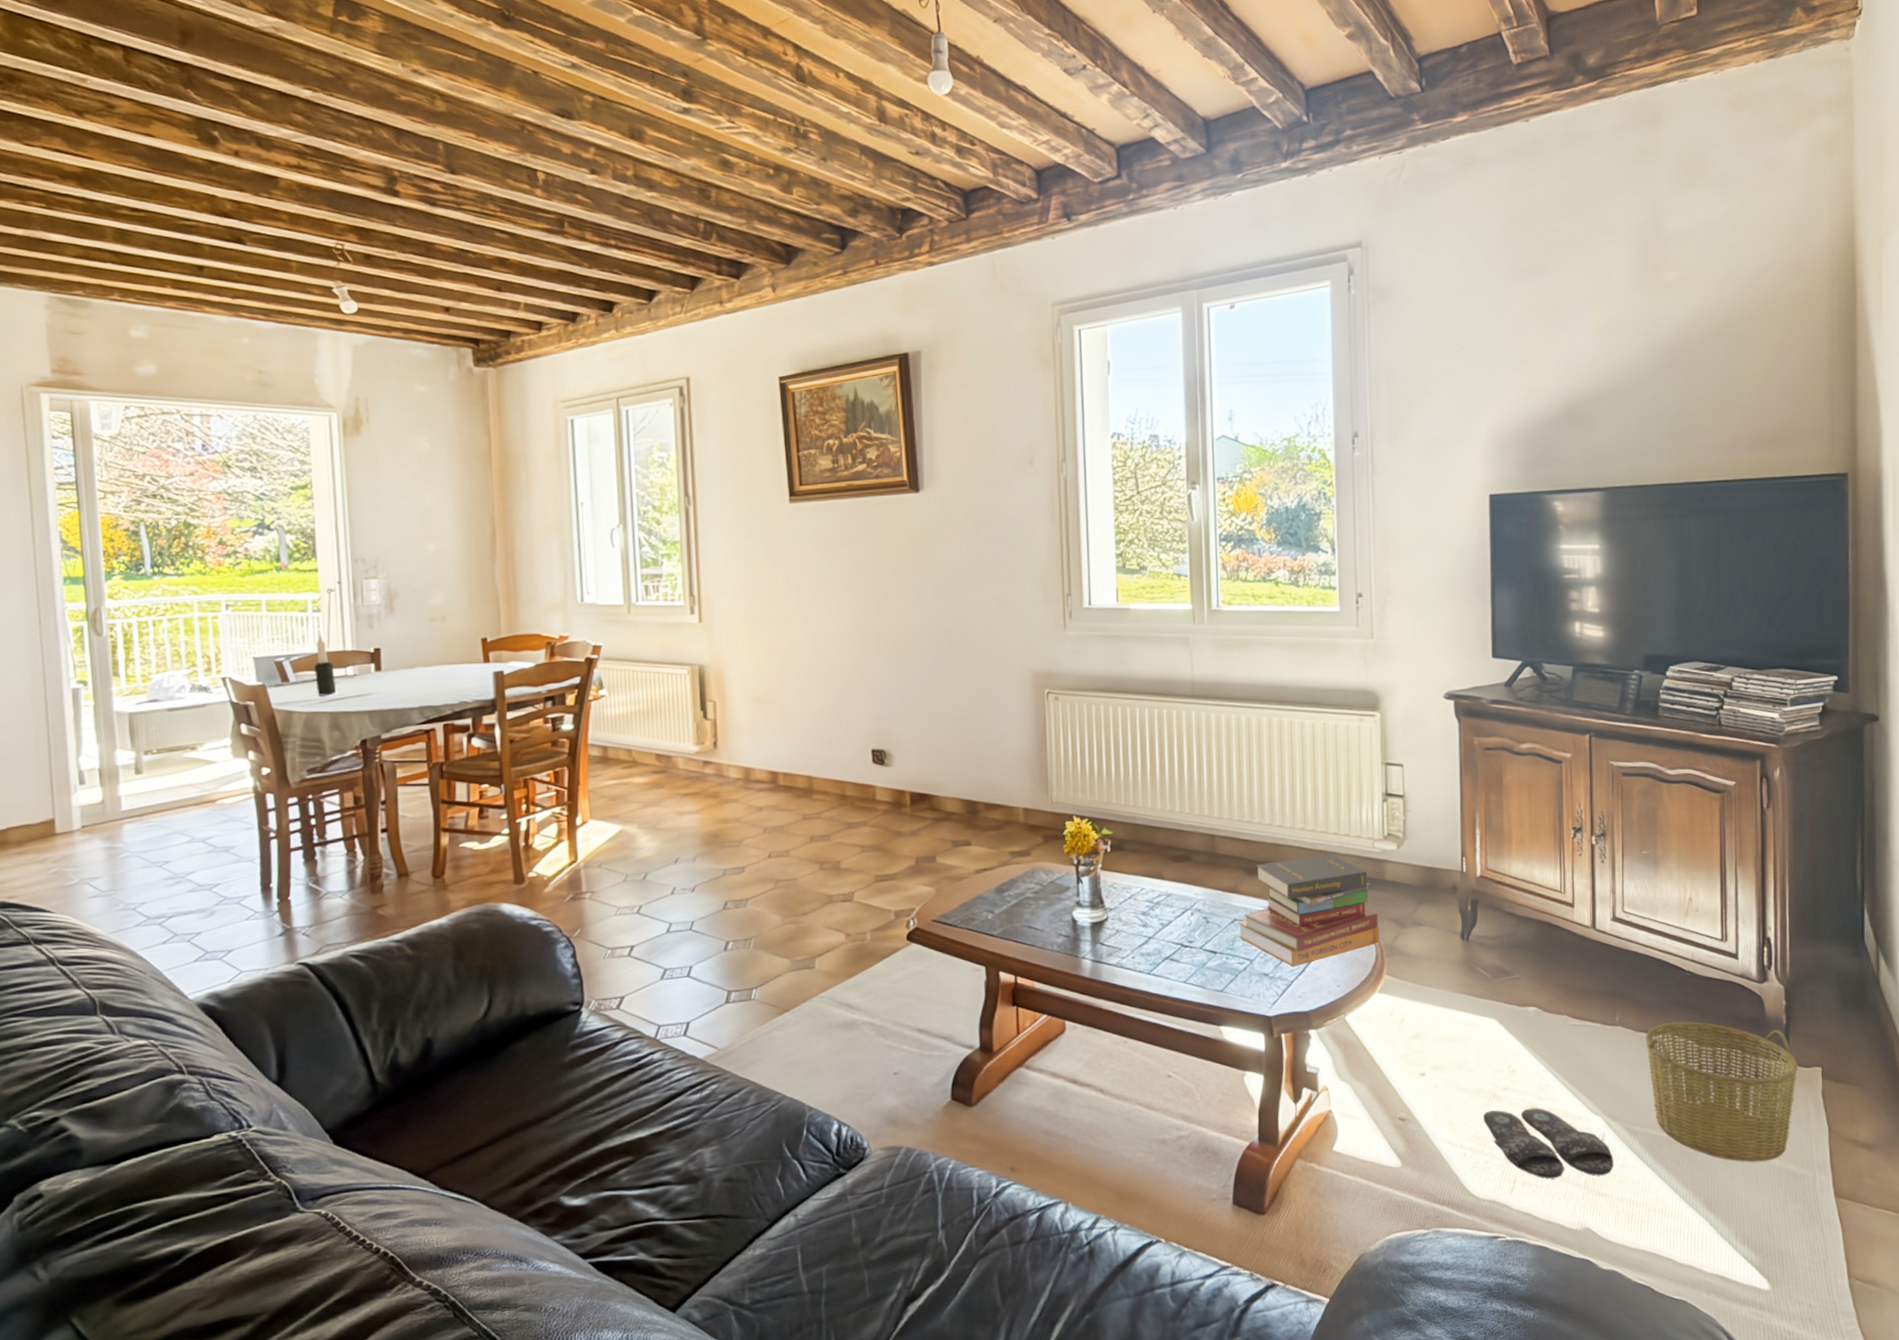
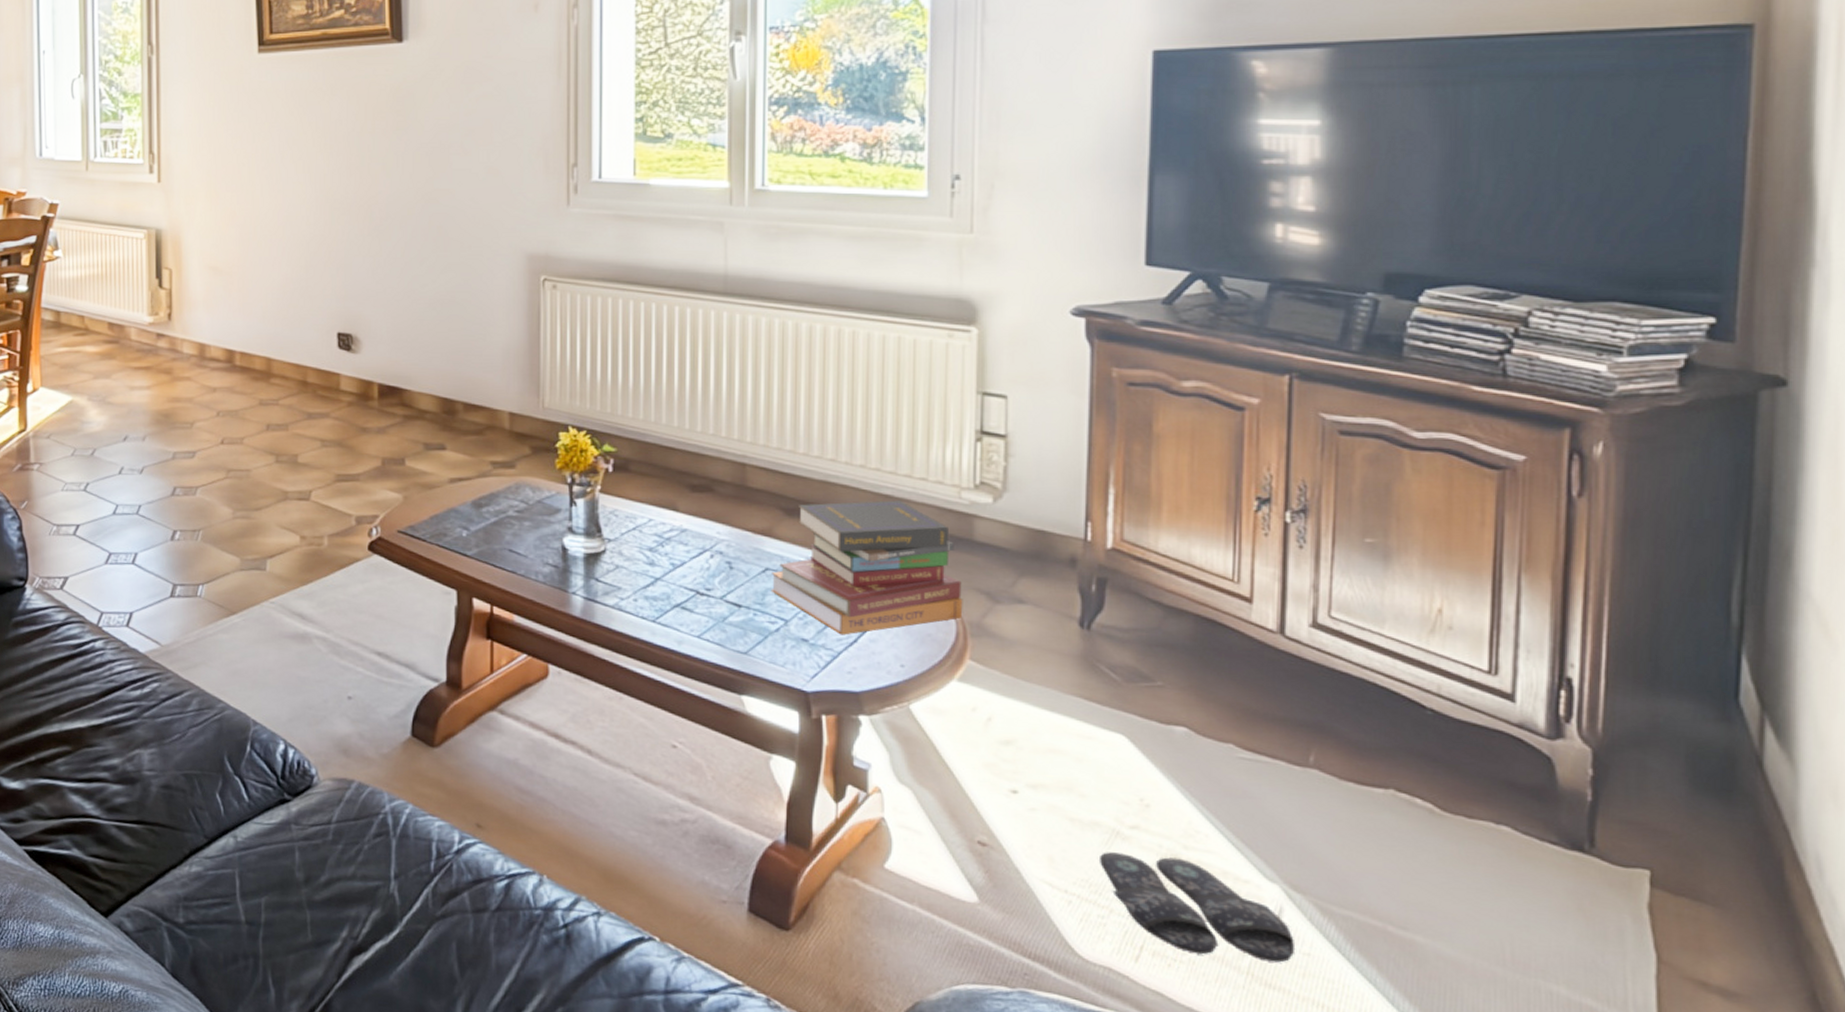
basket: present [1645,1022,1799,1162] -> none [1355,774,1610,986]

